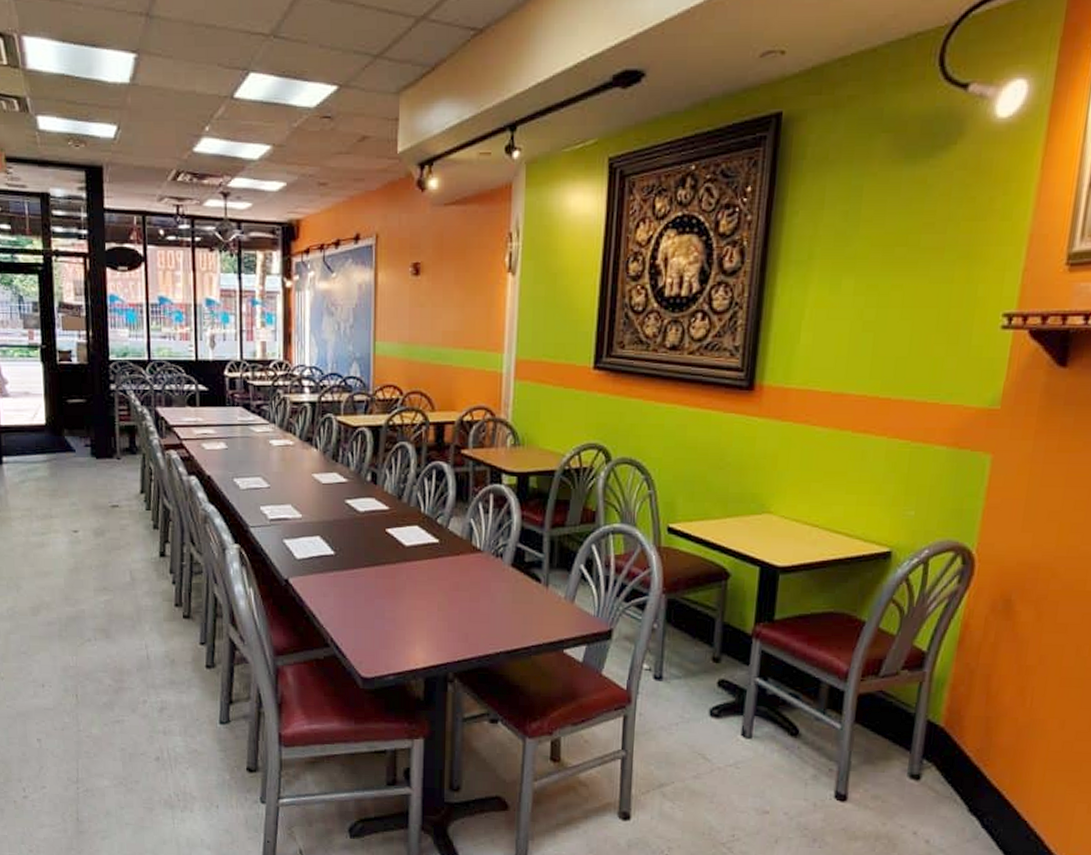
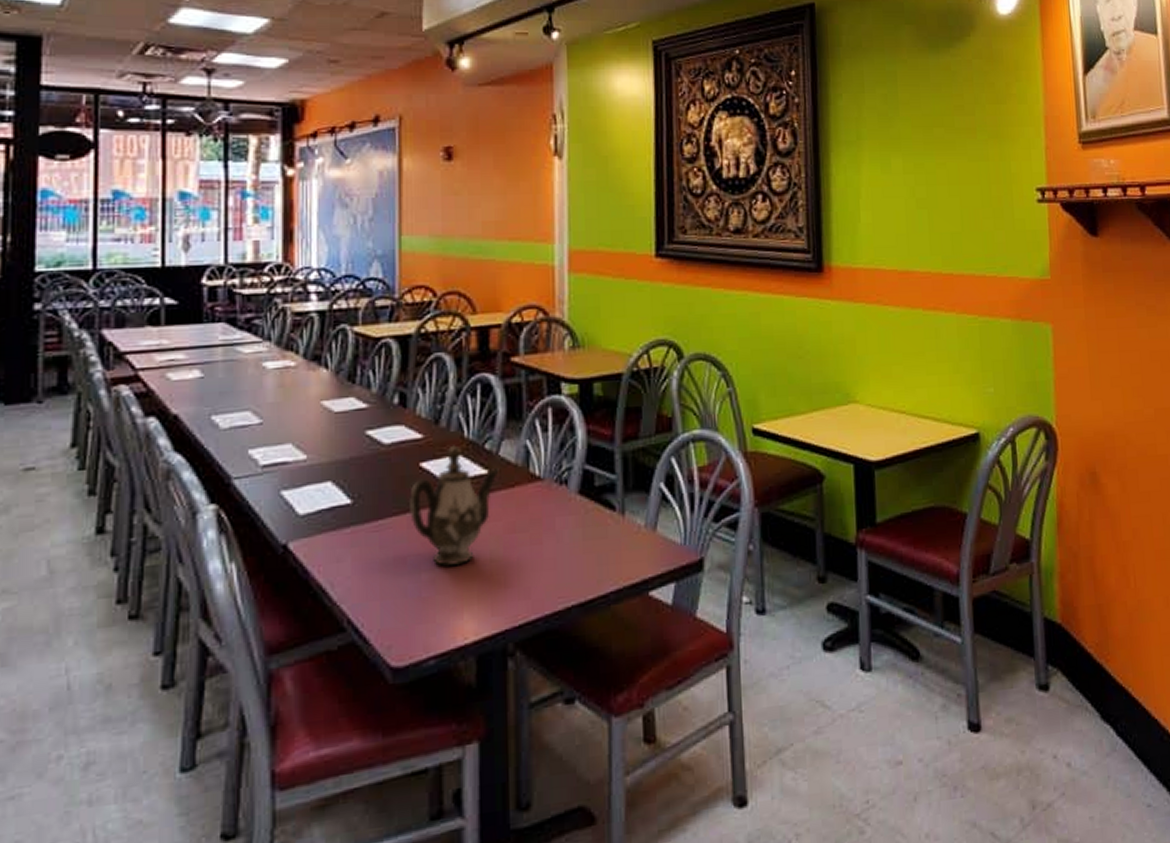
teapot: none [376,517,448,611] -> present [408,445,499,567]

